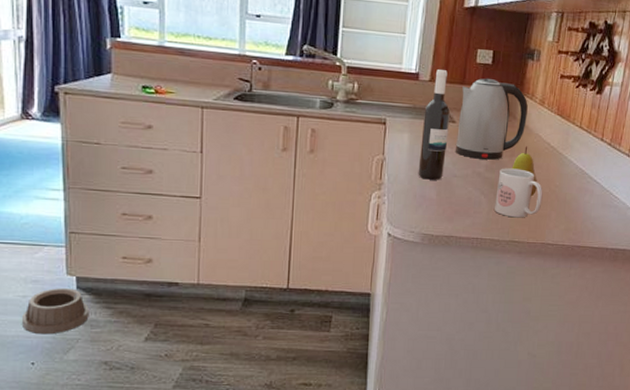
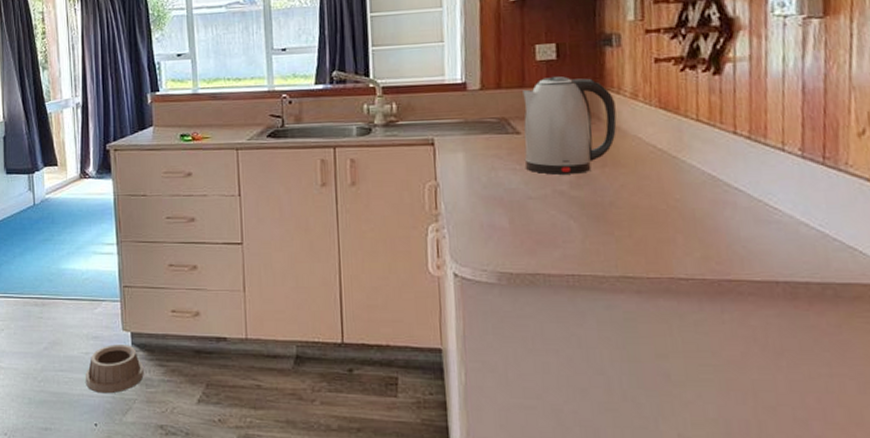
wine bottle: present [418,69,450,180] -> none [478,75,515,205]
mug: present [495,168,543,218] -> none [589,182,660,246]
fruit: present [511,146,537,197] -> none [606,152,648,217]

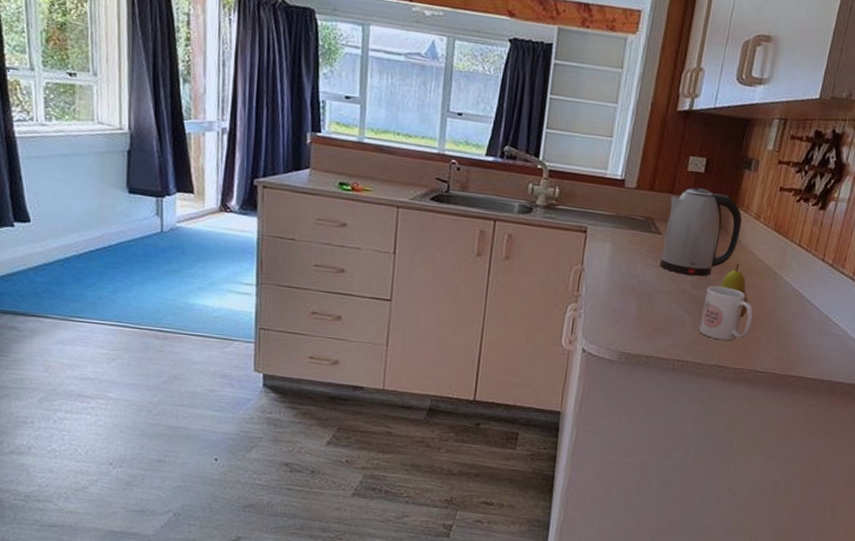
pet bowl: present [85,344,144,394] -> none [208,384,274,431]
mug: none [589,182,660,246] -> present [699,285,754,341]
fruit: none [606,152,648,217] -> present [720,263,748,319]

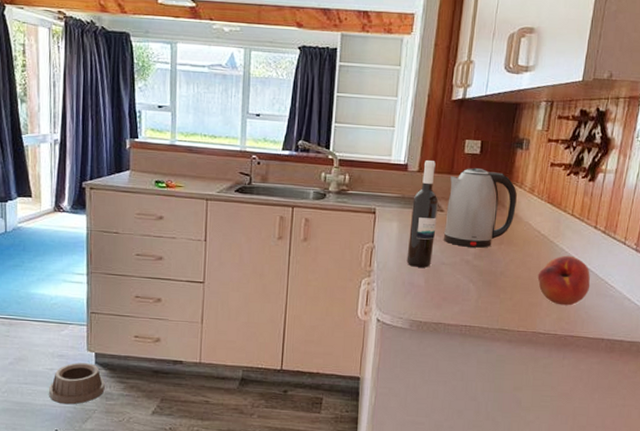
pet bowl: none [208,384,274,431] -> present [48,362,105,405]
wine bottle: none [618,176,657,295] -> present [406,160,438,268]
mug: present [699,285,754,341] -> none [483,256,534,306]
fruit: present [720,263,748,319] -> none [501,234,527,285]
fruit: none [758,288,814,344] -> present [537,255,591,306]

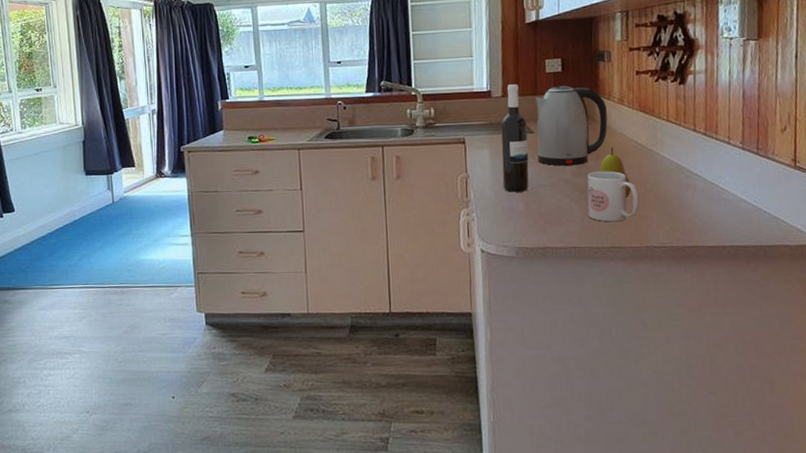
pet bowl: present [48,362,105,405] -> none [162,324,217,369]
mug: none [483,256,534,306] -> present [587,171,640,222]
fruit: none [501,234,527,285] -> present [599,147,631,199]
fruit: present [537,255,591,306] -> none [642,162,701,215]

